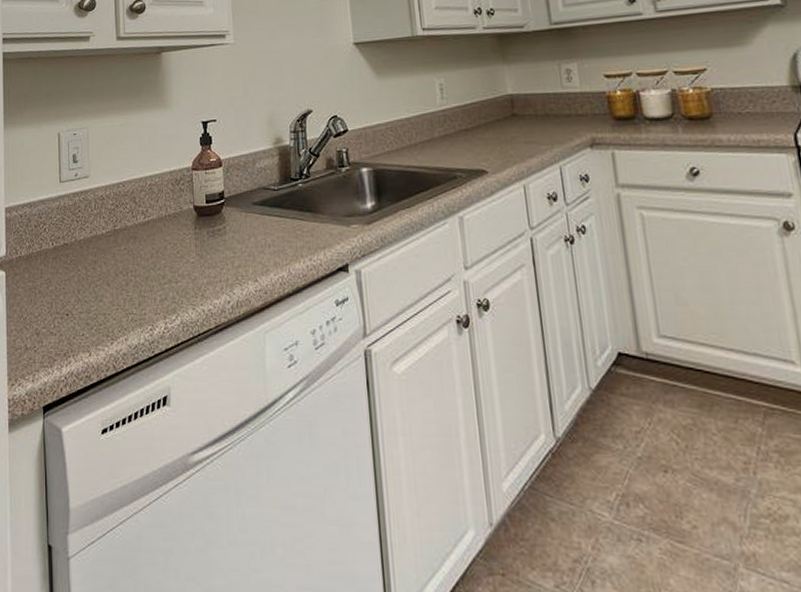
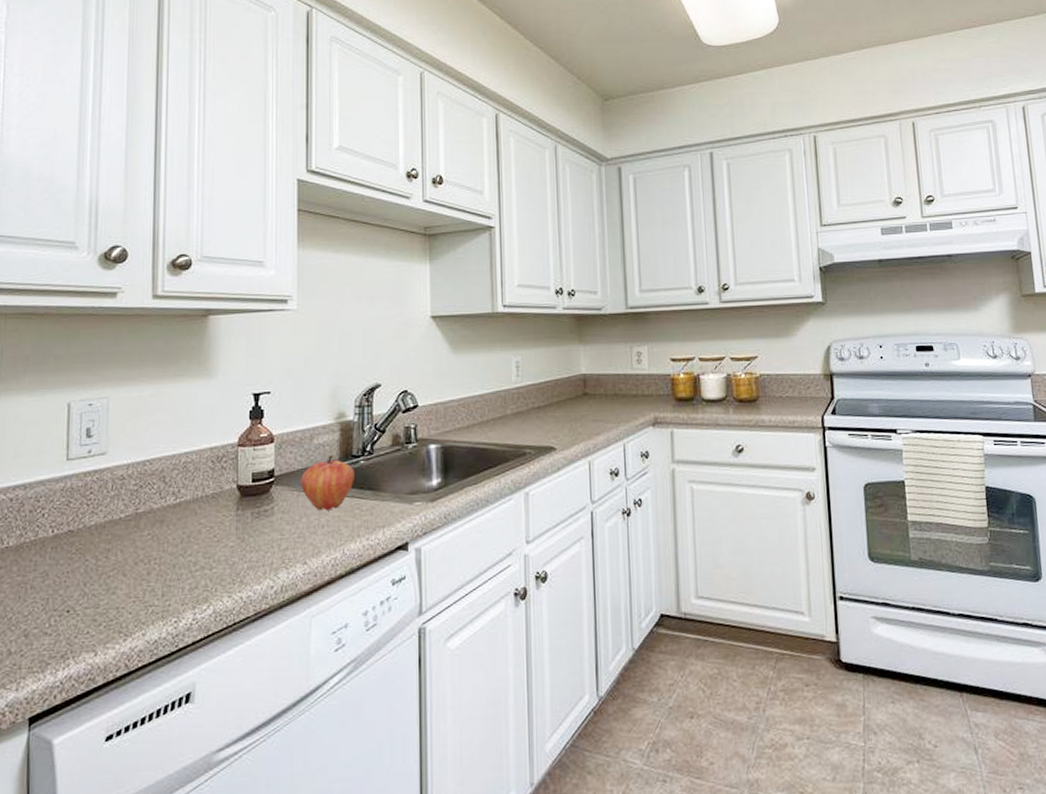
fruit: none [247,177,296,231] -> present [301,453,356,511]

